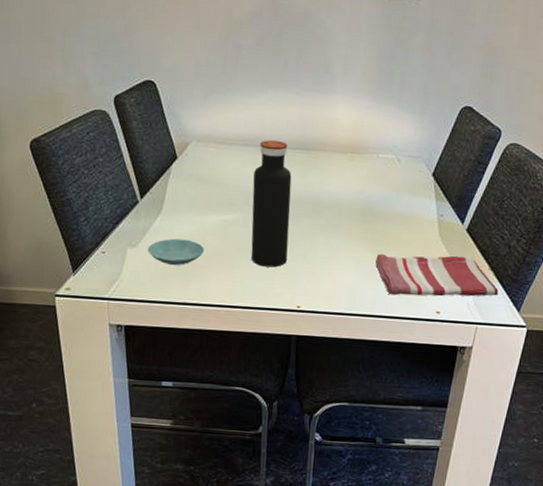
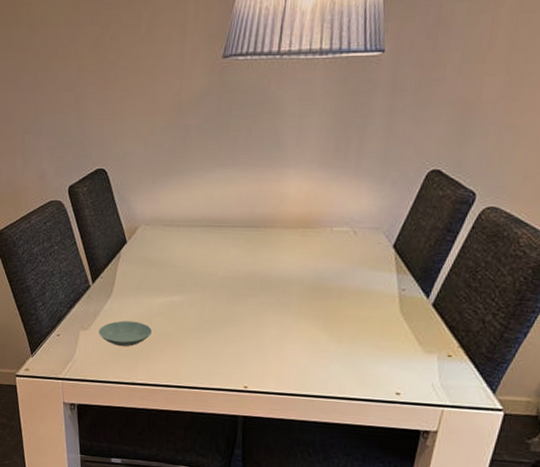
water bottle: present [250,140,292,268] -> none [197,220,240,348]
dish towel: present [375,253,499,297] -> none [328,331,470,377]

